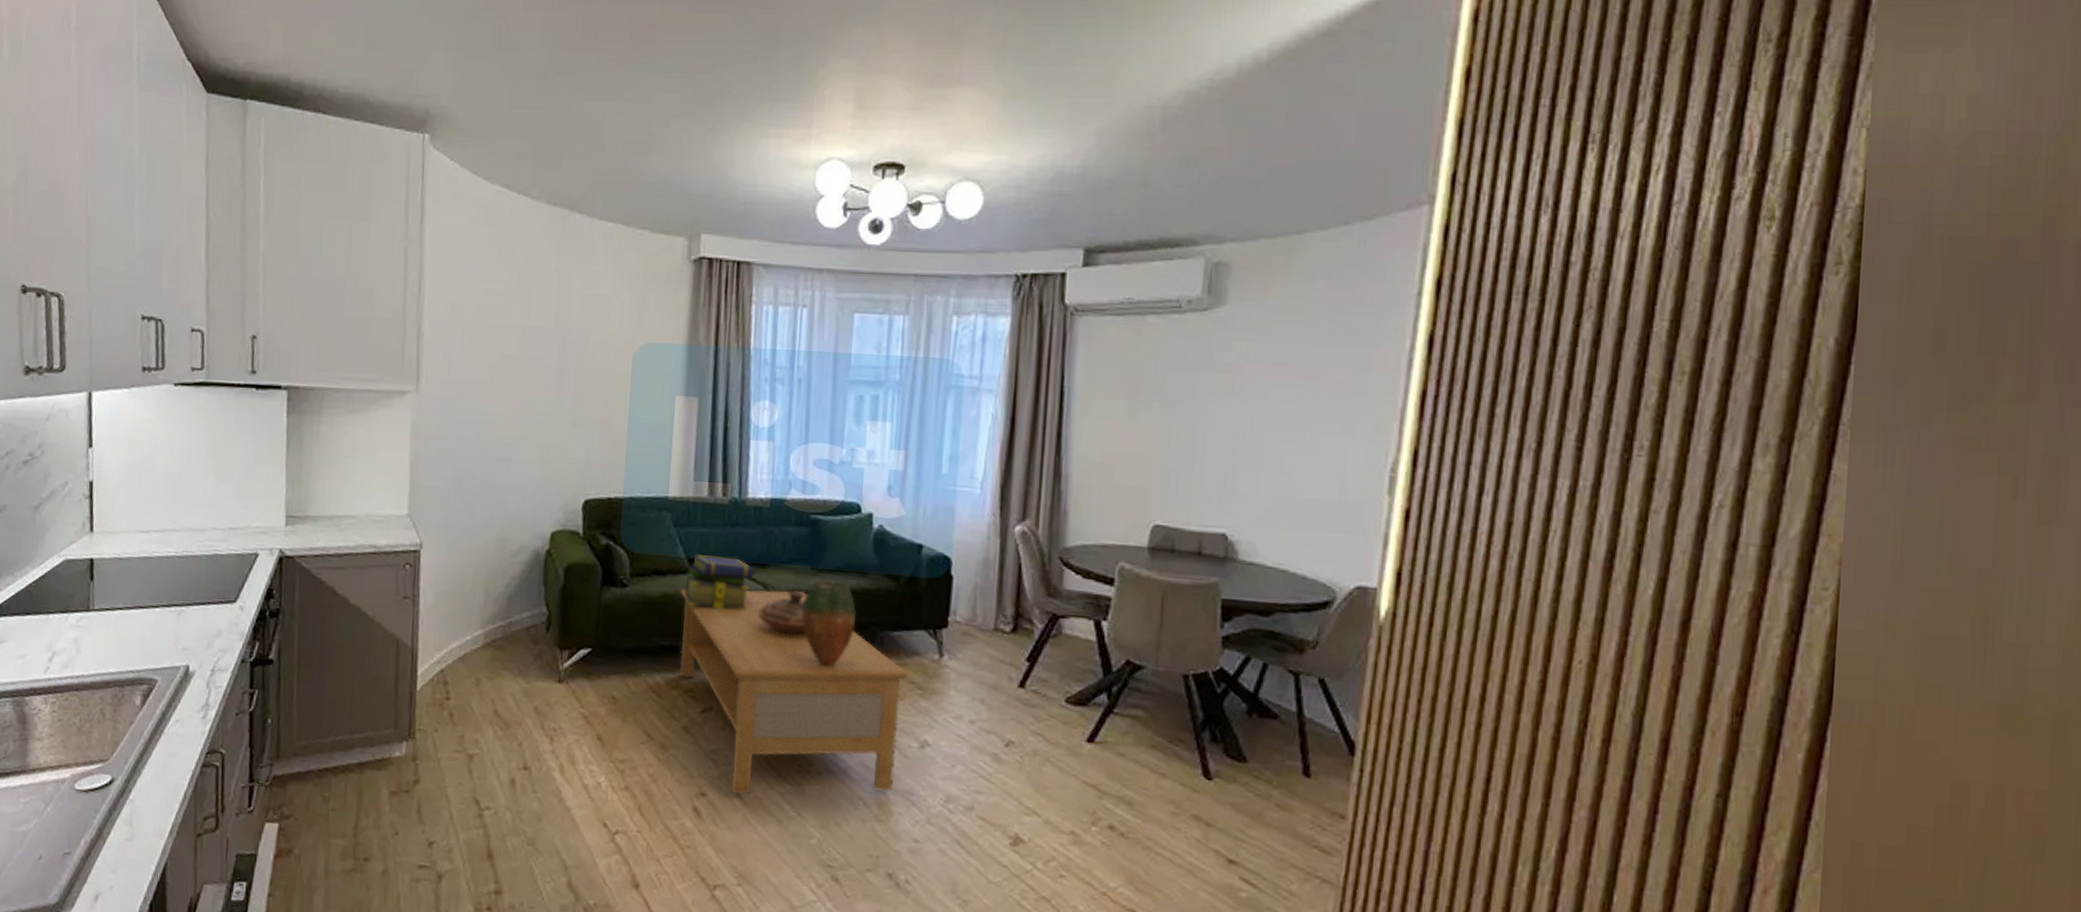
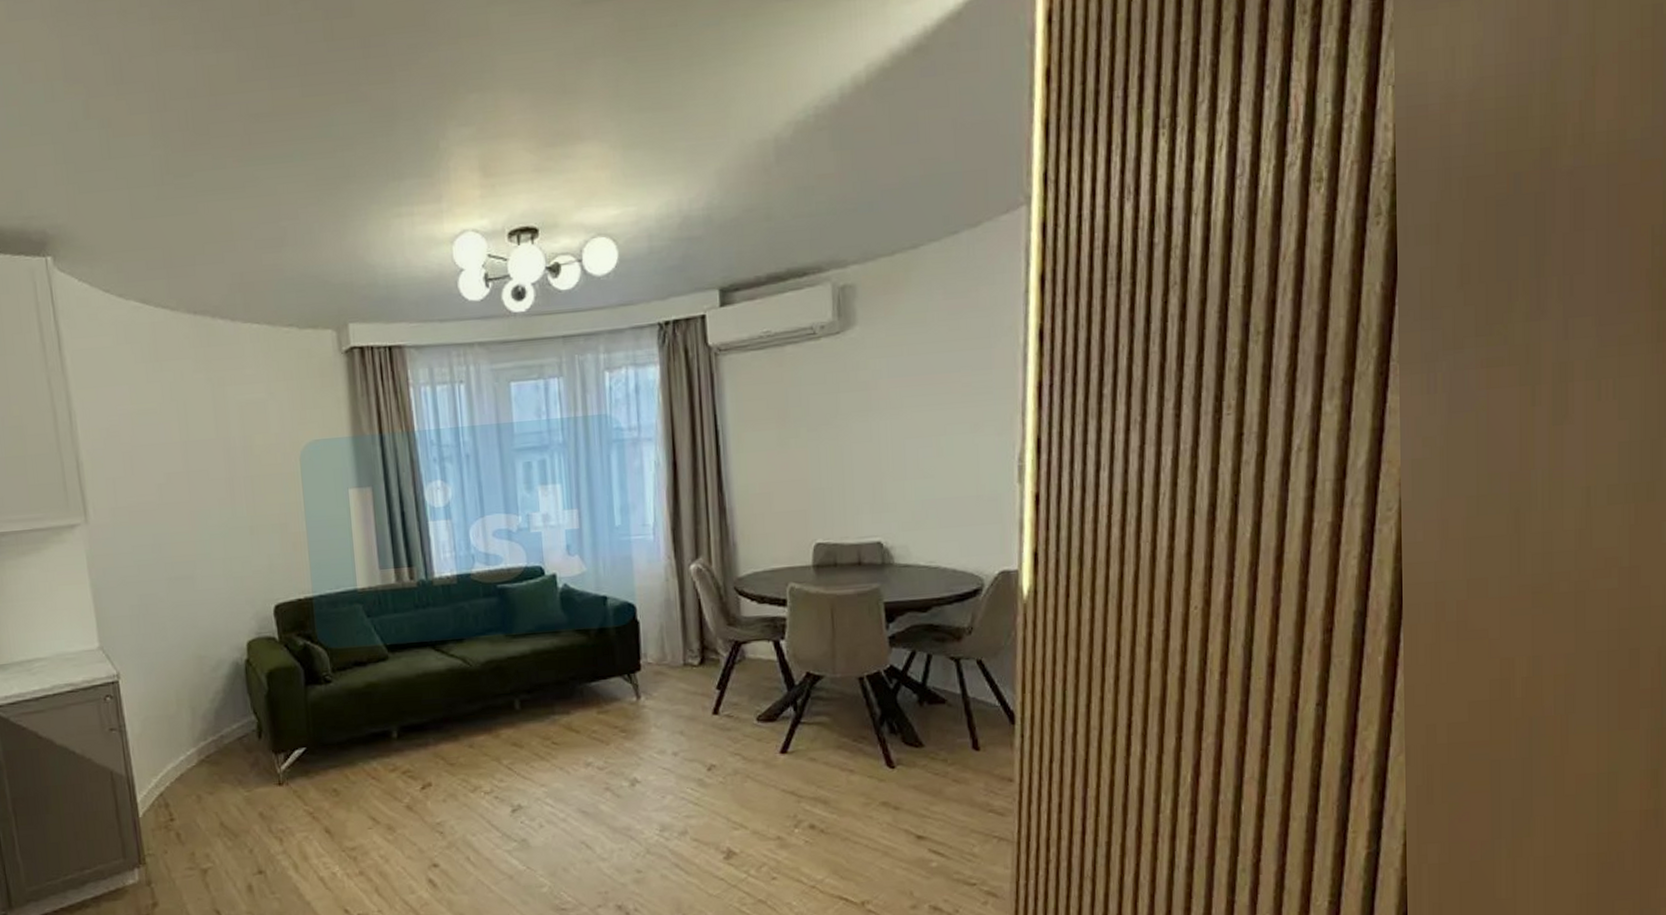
coffee table: present [680,588,909,795] -> none [382,659,611,860]
stack of books: present [684,553,754,610] -> none [386,638,451,691]
decorative bowl: present [758,591,806,634] -> none [461,660,509,701]
vase: present [801,579,857,667] -> none [502,644,555,726]

